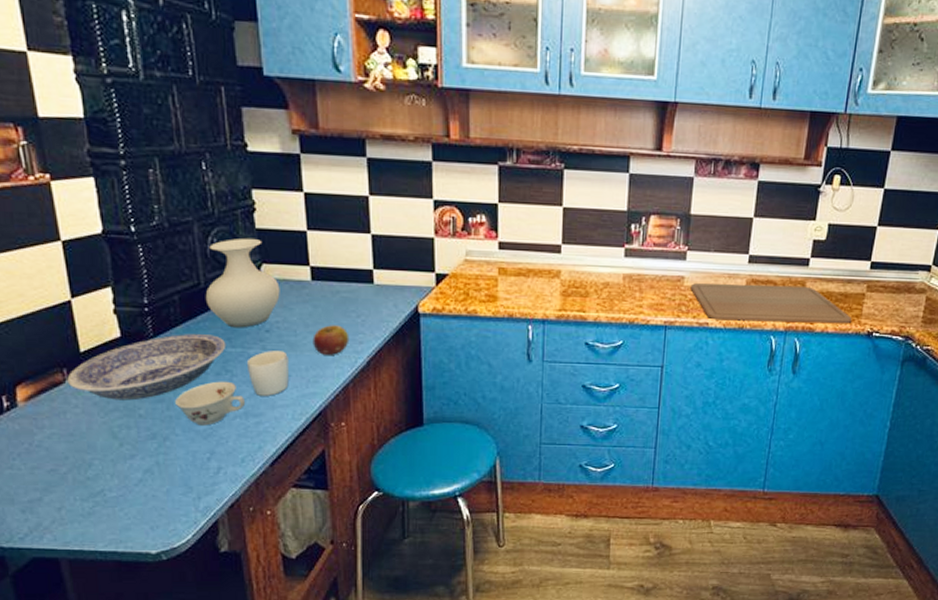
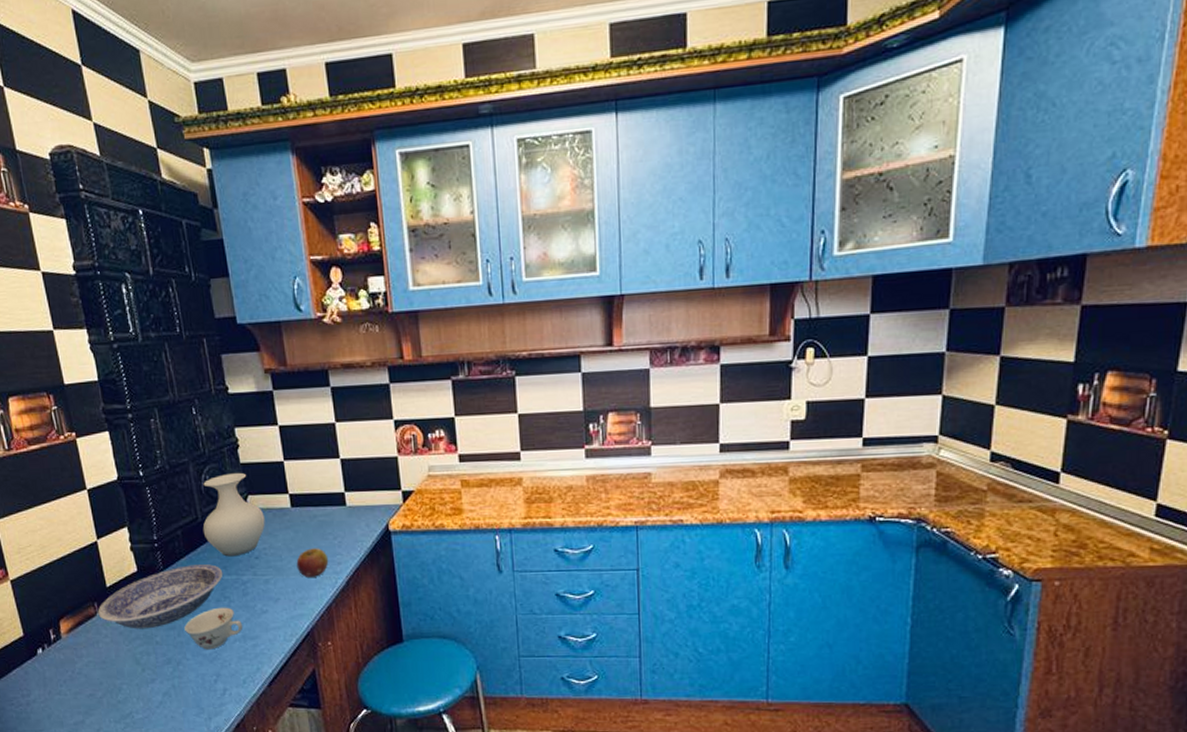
mug: present [248,351,289,396] -> none [242,576,279,620]
chopping board: present [690,282,853,324] -> none [659,472,849,517]

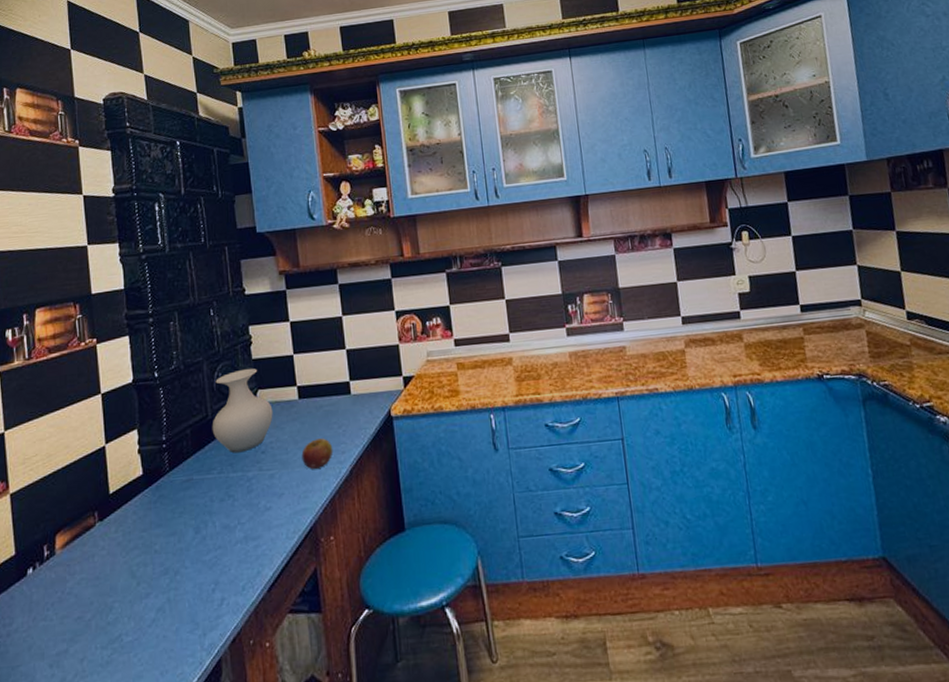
bowl: present [97,564,224,629] -> none [97,462,229,538]
teacup: present [184,607,244,650] -> none [185,506,246,556]

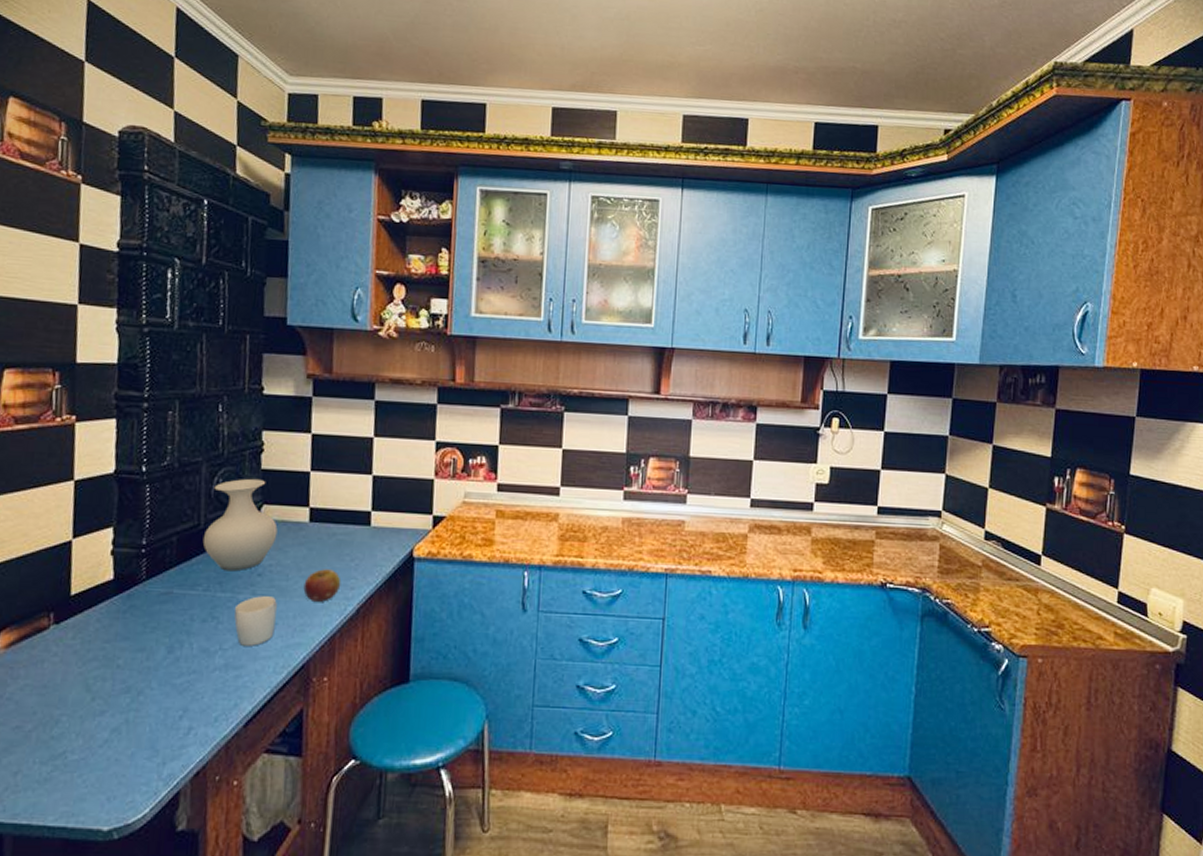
mug: none [247,470,283,518] -> present [234,596,277,646]

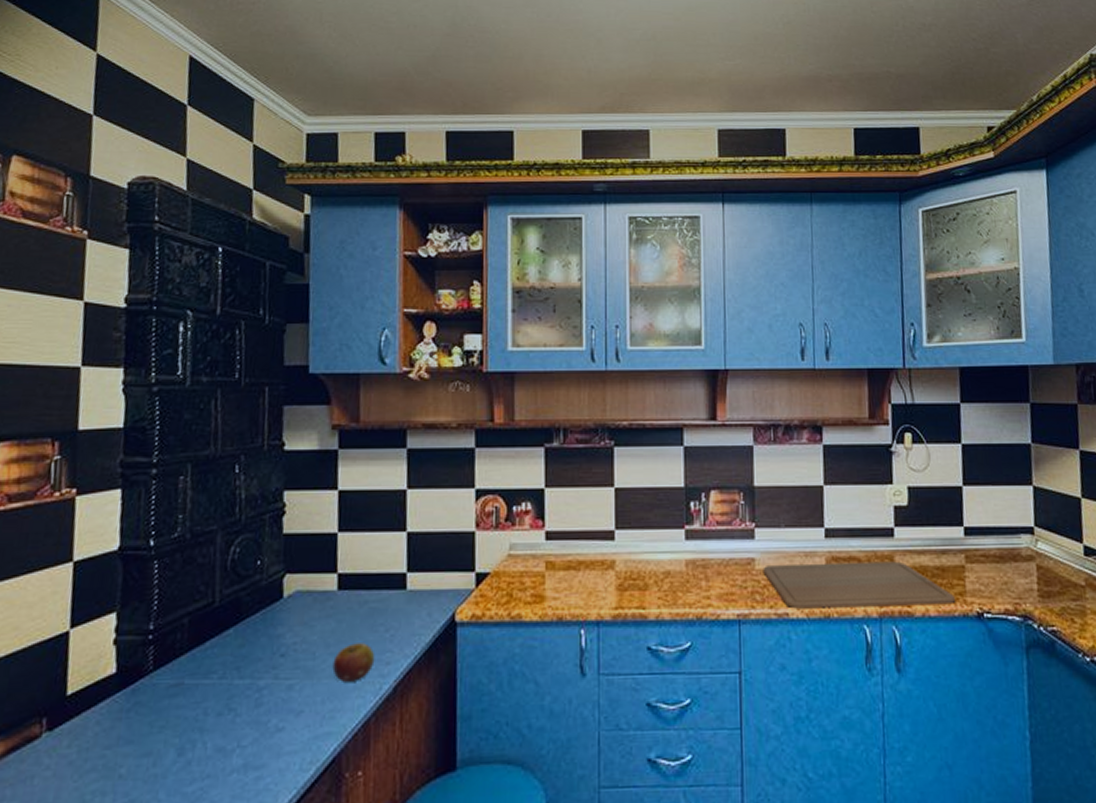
vase: present [202,478,278,572] -> none [217,545,302,654]
mug: present [234,596,277,646] -> none [254,680,303,741]
chopping board: none [691,527,863,574] -> present [763,561,956,611]

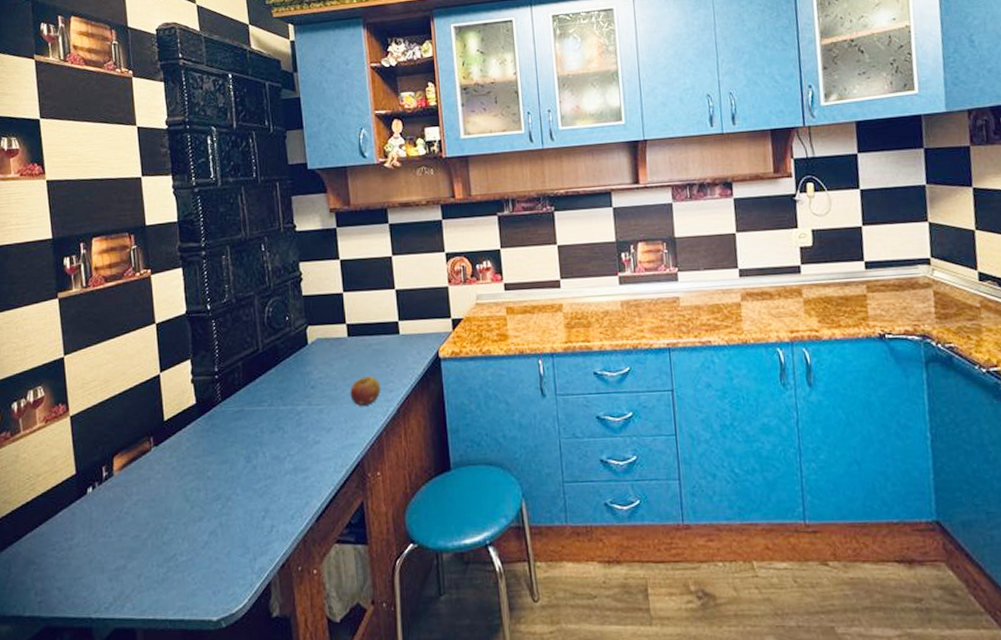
chopping board: present [763,561,956,611] -> none [686,293,860,338]

